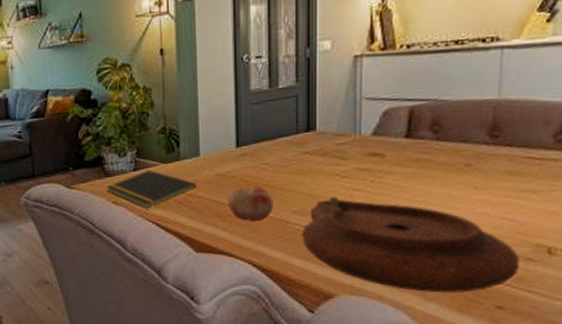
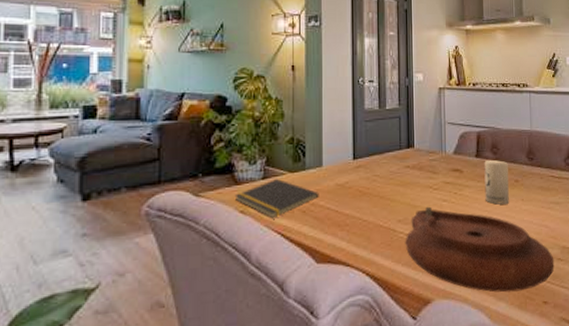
fruit: present [227,185,273,222] -> none [345,196,383,231]
candle: none [416,140,456,194] -> present [484,160,509,205]

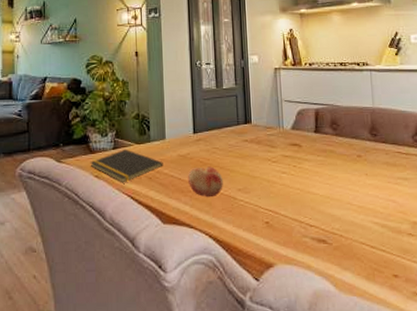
fruit: none [345,196,383,231] -> present [187,166,223,198]
plate: present [405,206,555,293] -> none [245,177,405,263]
candle: present [484,160,509,205] -> none [323,136,352,178]

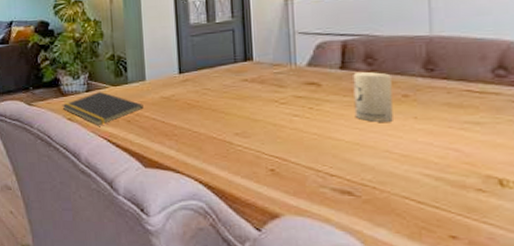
fruit: present [187,166,223,198] -> none [172,109,216,142]
candle: none [323,136,352,178] -> present [353,72,393,122]

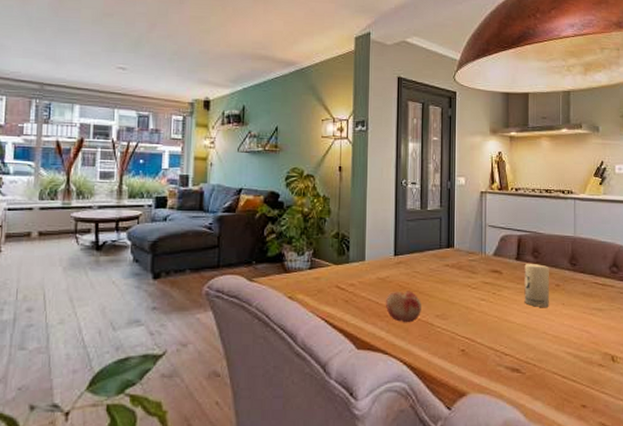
notepad: present [62,91,144,125] -> none [284,269,361,304]
fruit: none [172,109,216,142] -> present [385,291,421,323]

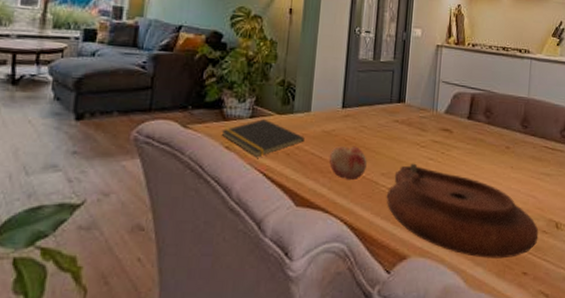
notepad: none [284,269,361,304] -> present [221,118,305,157]
plate: none [442,304,595,393] -> present [386,163,539,259]
candle: present [524,264,549,307] -> none [473,124,501,170]

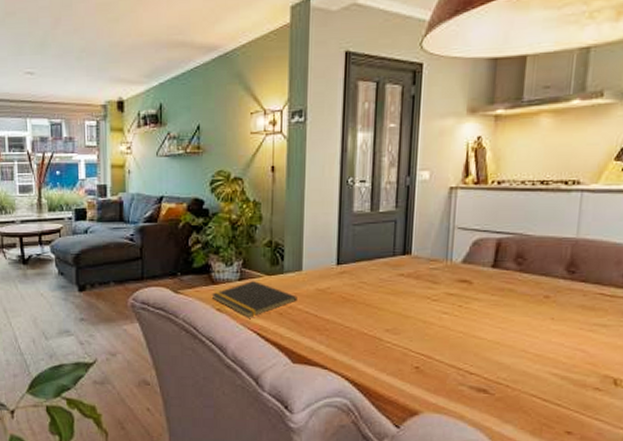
fruit: present [328,145,367,181] -> none [325,303,368,338]
plate: present [386,163,539,259] -> none [392,318,589,417]

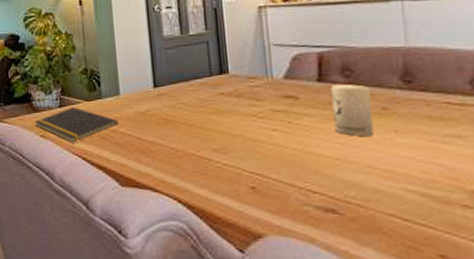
candle: none [499,272,537,322] -> present [330,84,374,136]

